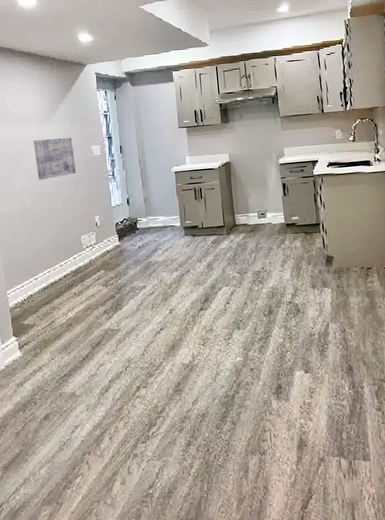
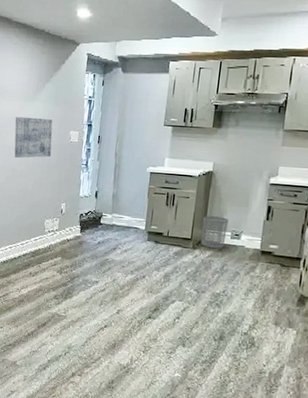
waste bin: none [230,200,254,231] -> present [201,215,229,249]

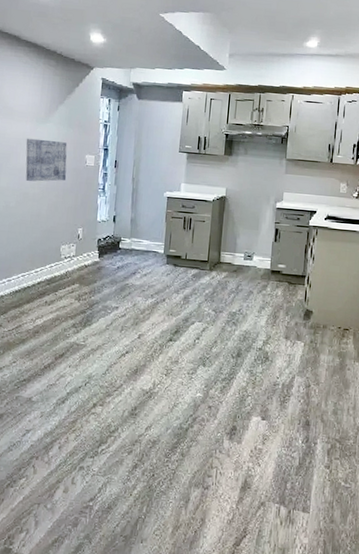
waste bin: present [201,215,229,249] -> none [217,238,241,270]

